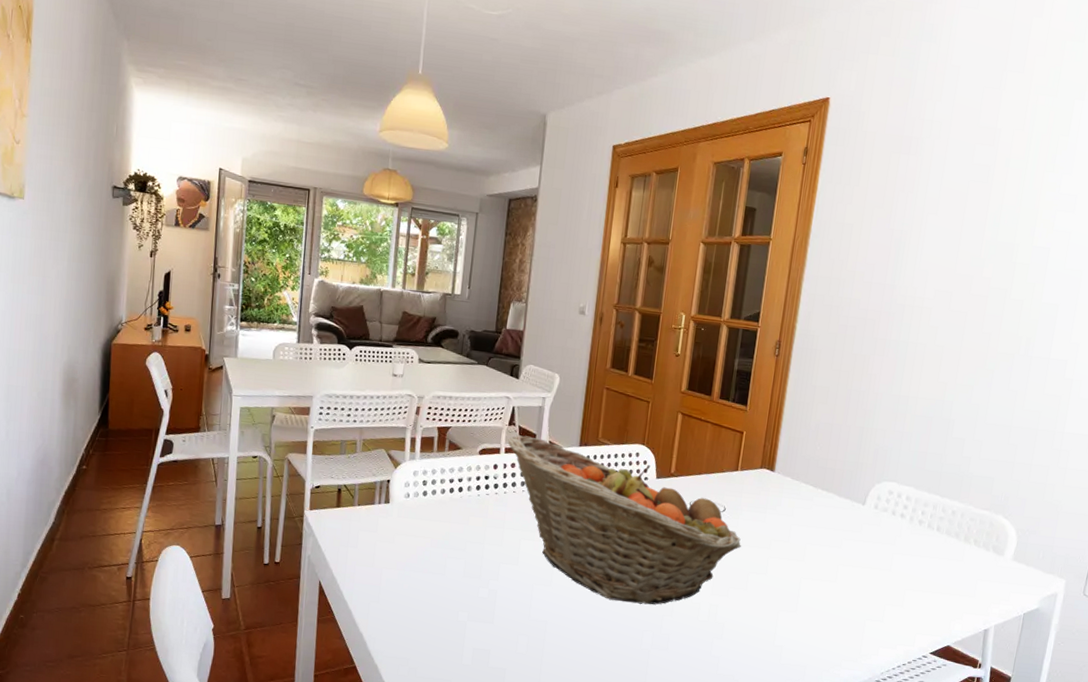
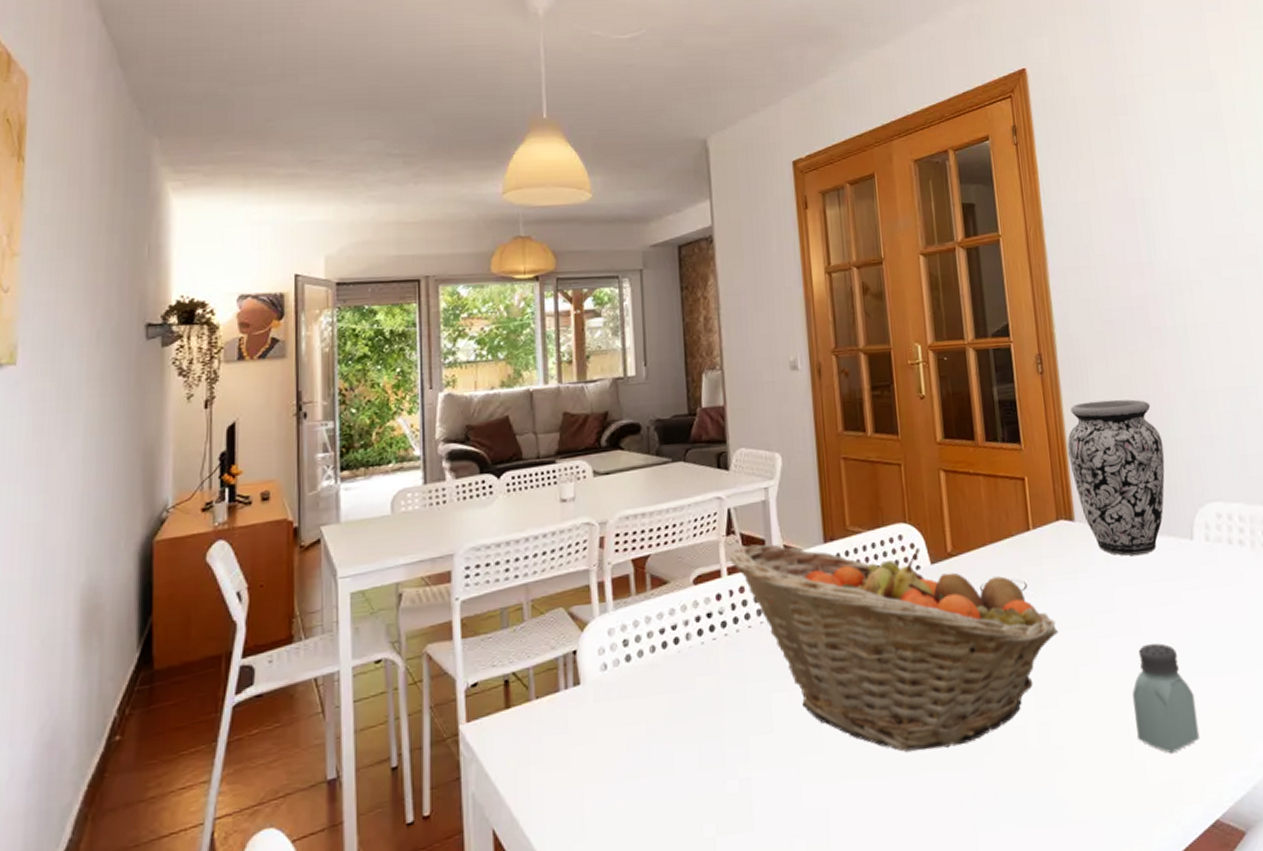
vase: none [782,385,862,508] -> present [1067,399,1165,556]
saltshaker: none [782,570,833,647] -> present [1132,643,1200,754]

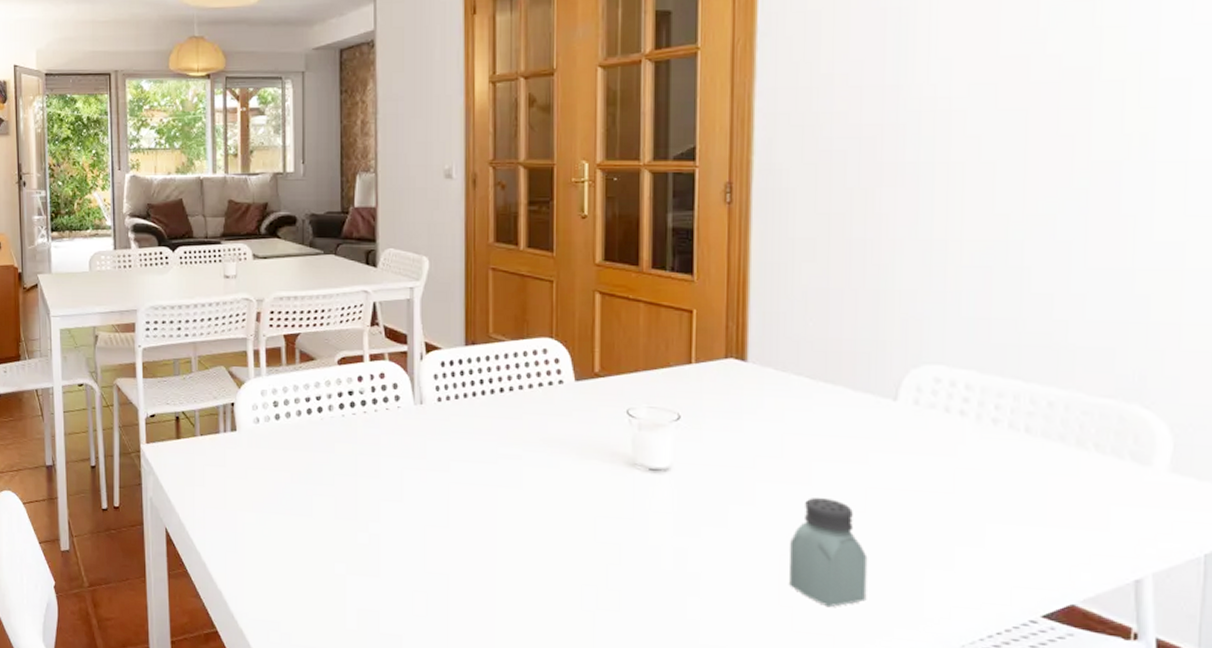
fruit basket: present [729,544,1059,752] -> none [372,337,712,550]
vase: present [1067,399,1165,556] -> none [750,239,876,408]

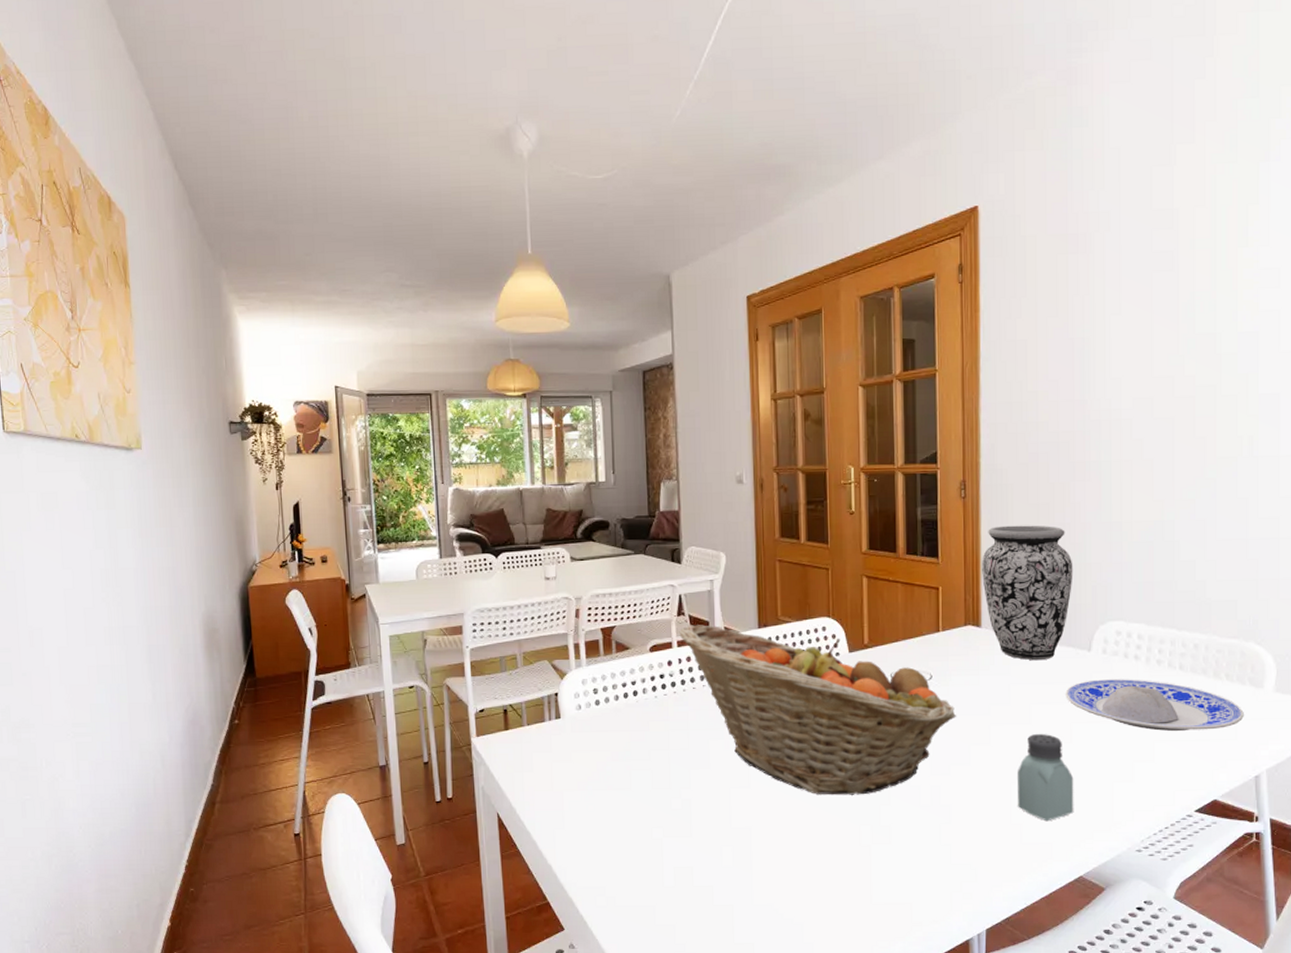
fruit basket: none [372,337,712,550] -> present [679,625,957,795]
vase: none [750,239,876,408] -> present [982,525,1073,661]
plate: none [859,436,1121,514] -> present [1065,679,1244,731]

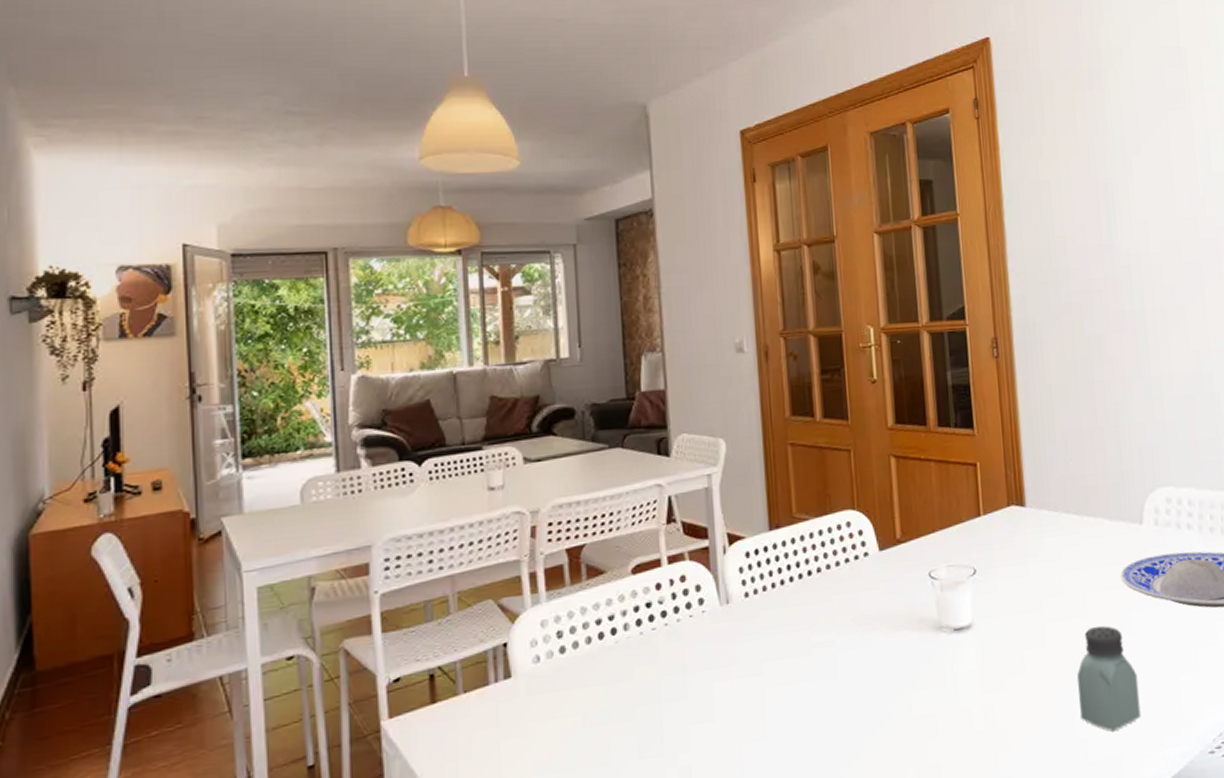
fruit basket: present [679,625,957,795] -> none [669,532,1007,737]
vase: present [982,525,1073,661] -> none [1021,384,1118,541]

